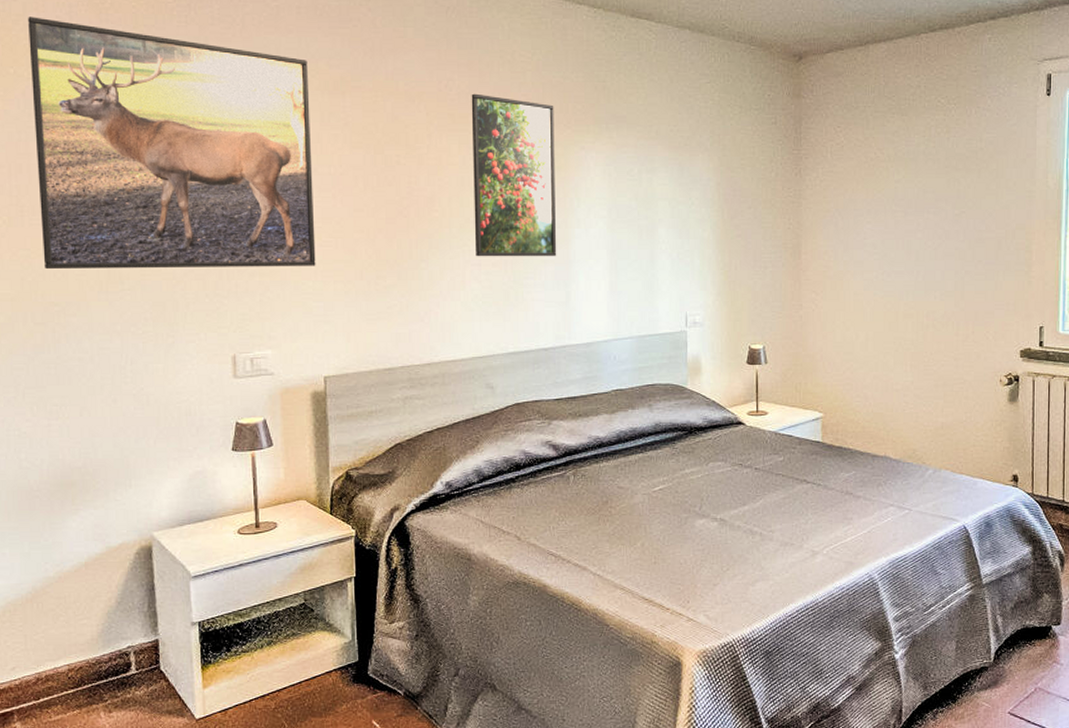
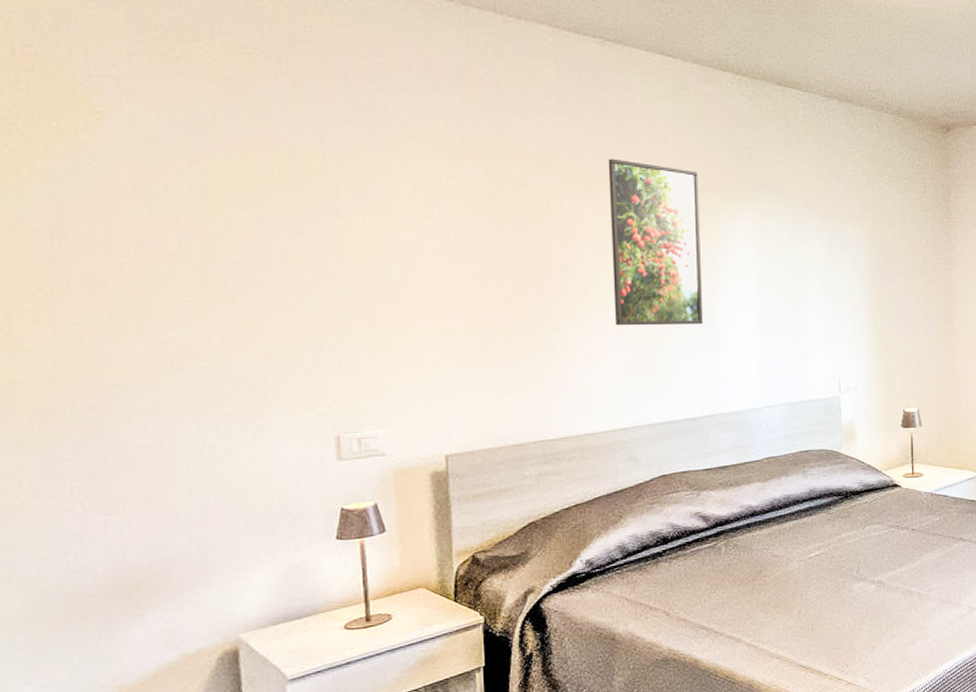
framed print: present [28,17,316,270] -> none [75,64,434,347]

